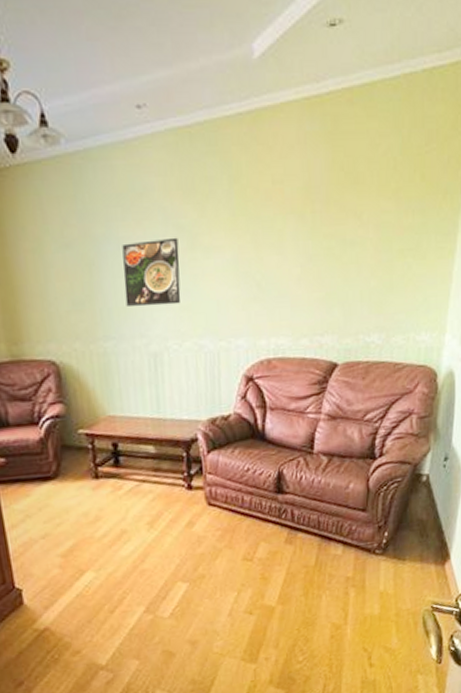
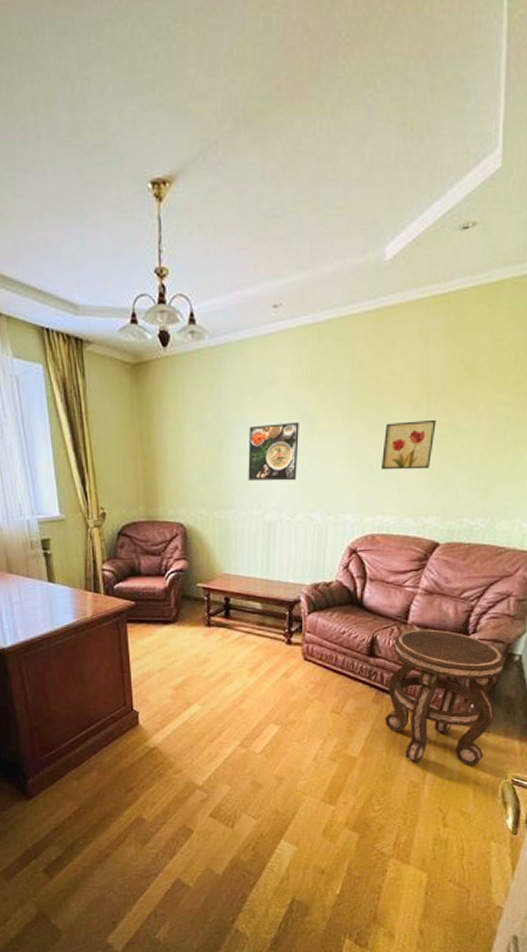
wall art: none [270,230,323,288] -> present [382,419,437,470]
side table: none [299,456,414,603] -> present [384,629,506,767]

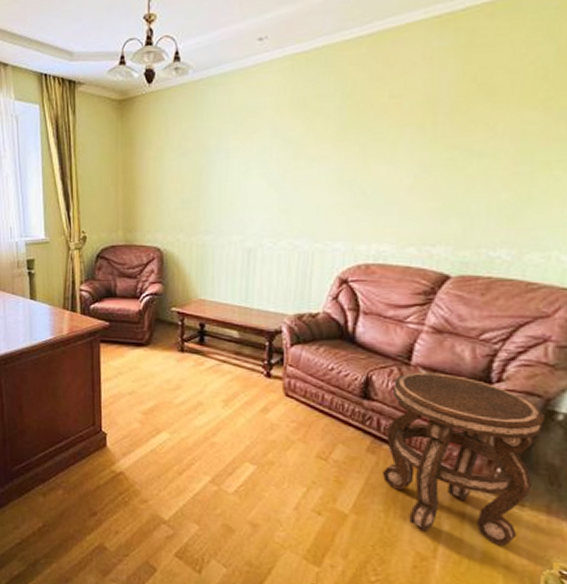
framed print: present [248,421,299,482] -> none [228,148,284,208]
wall art: present [382,419,437,470] -> none [377,141,444,196]

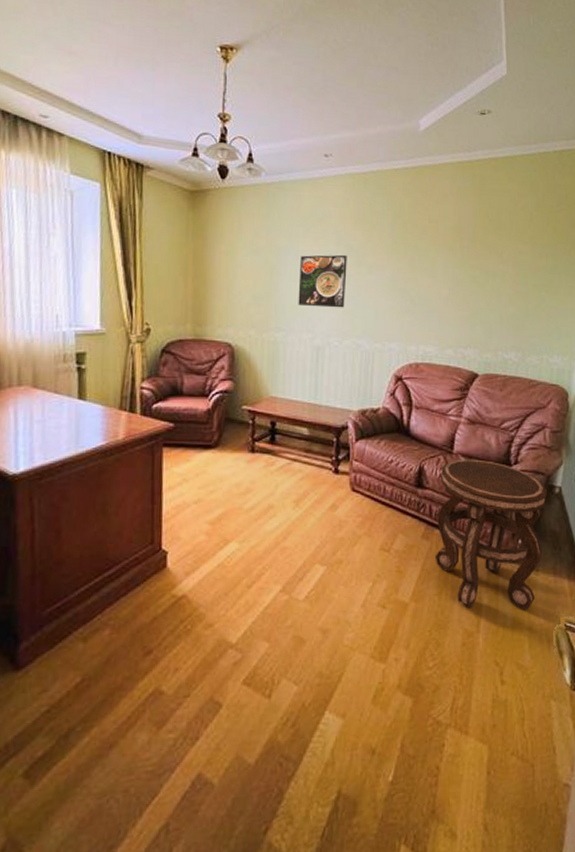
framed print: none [228,148,284,208] -> present [298,254,347,308]

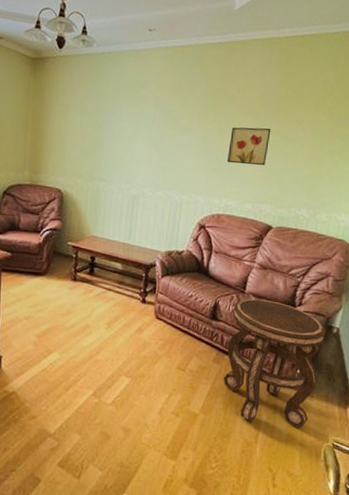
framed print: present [298,254,347,308] -> none [119,117,164,164]
wall art: none [423,262,469,305] -> present [227,127,271,166]

